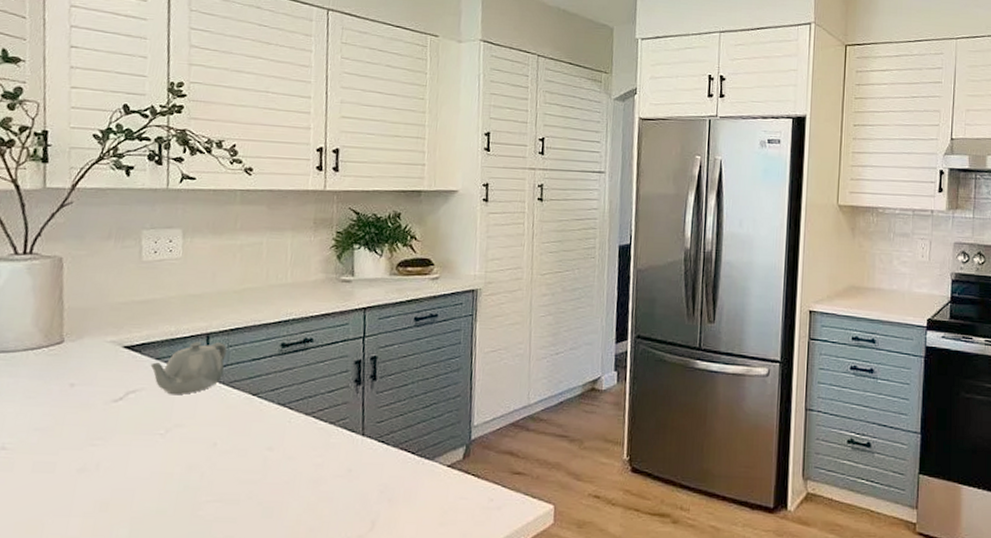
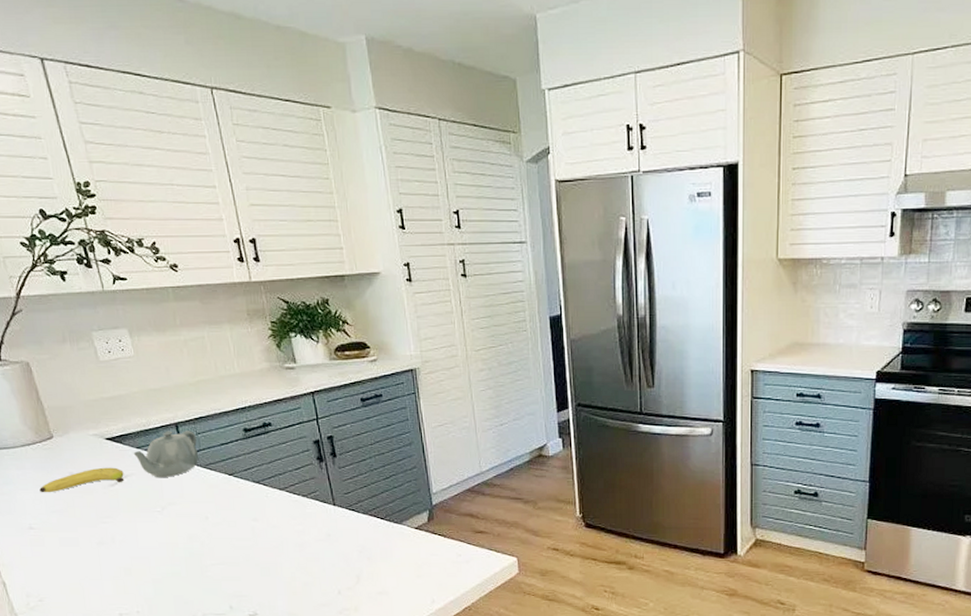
fruit: none [28,379,134,407] -> present [39,467,125,493]

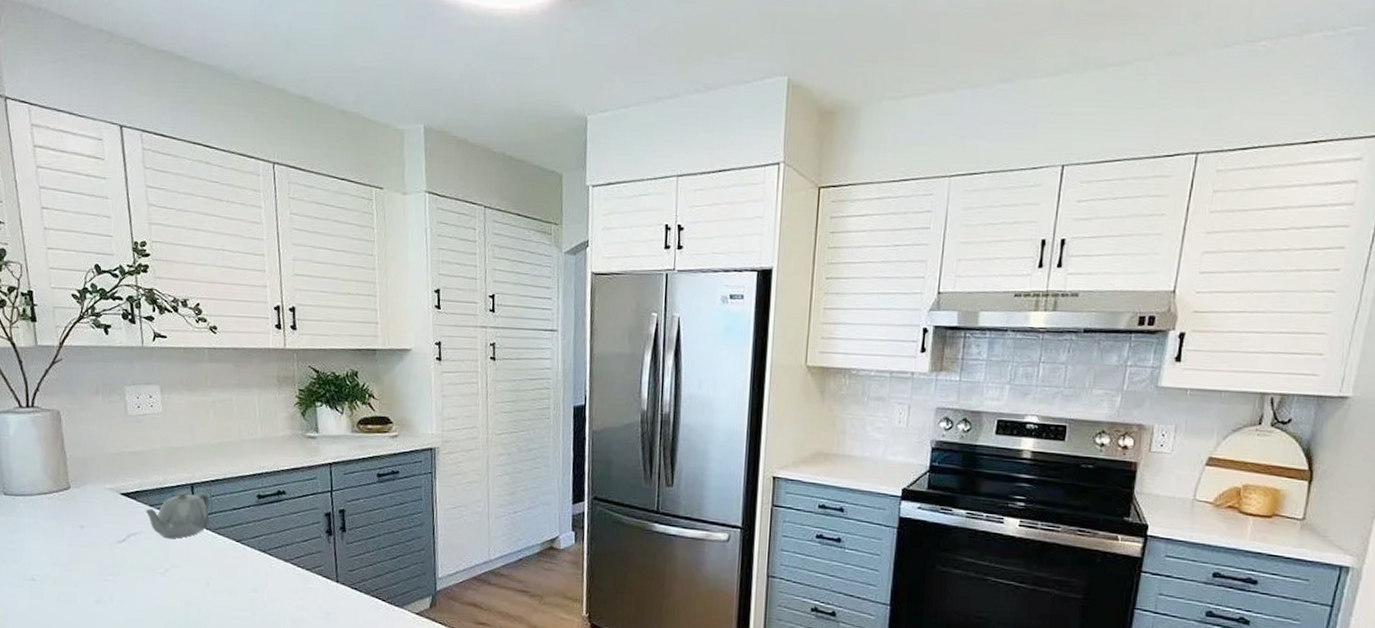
fruit: present [39,467,125,493] -> none [48,522,133,545]

